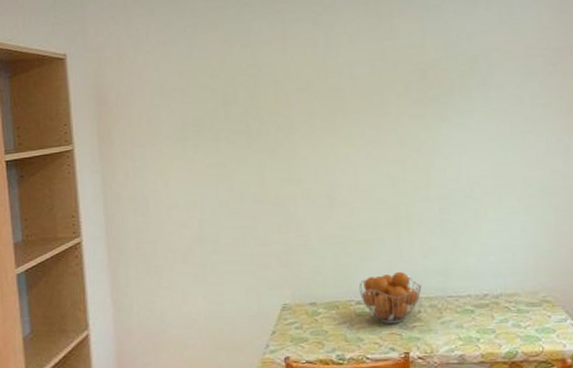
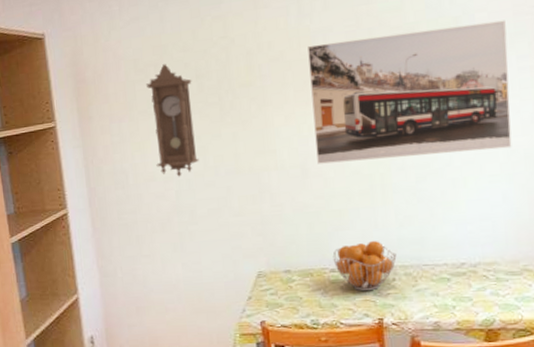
pendulum clock: none [172,89,224,205] -> present [146,64,199,177]
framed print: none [334,60,528,194] -> present [308,20,512,164]

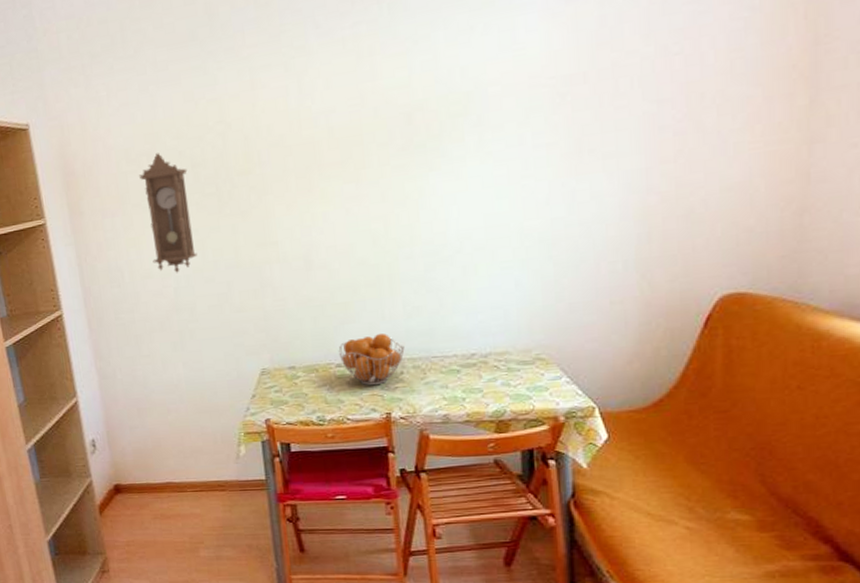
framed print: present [308,20,512,164] -> none [309,93,526,255]

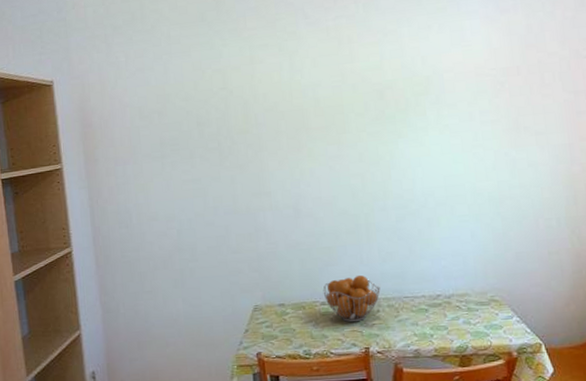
pendulum clock: present [139,153,198,273] -> none [150,111,200,217]

